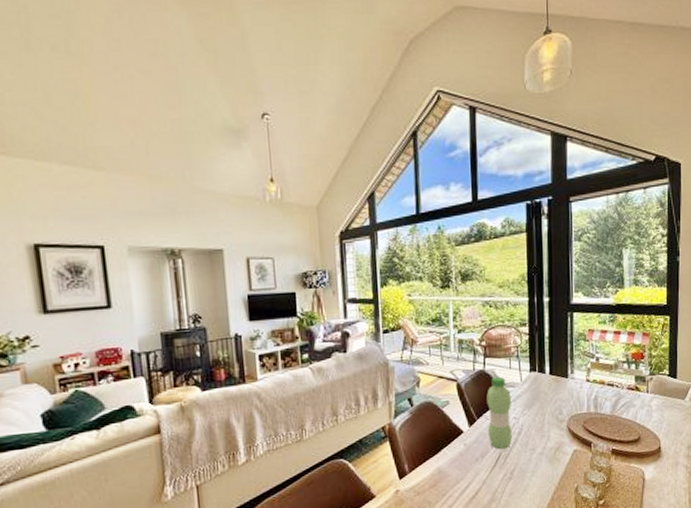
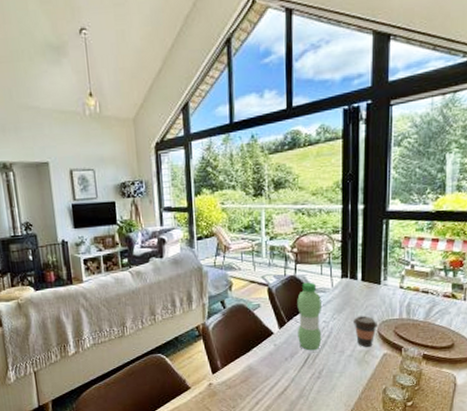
coffee cup: none [543,410,567,444] -> present [353,315,377,347]

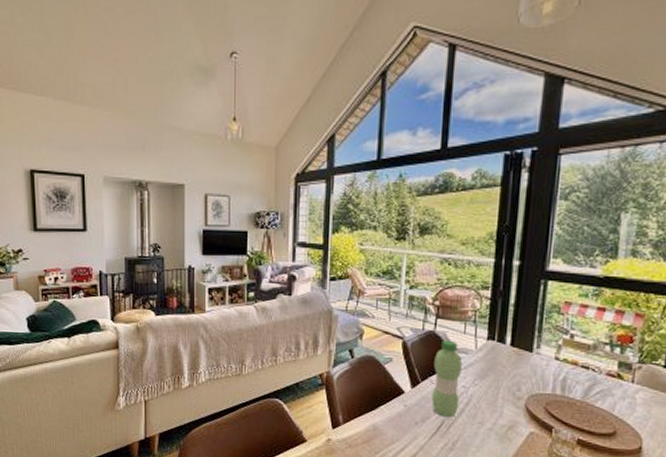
coffee cup: present [353,315,377,347] -> none [497,385,525,422]

